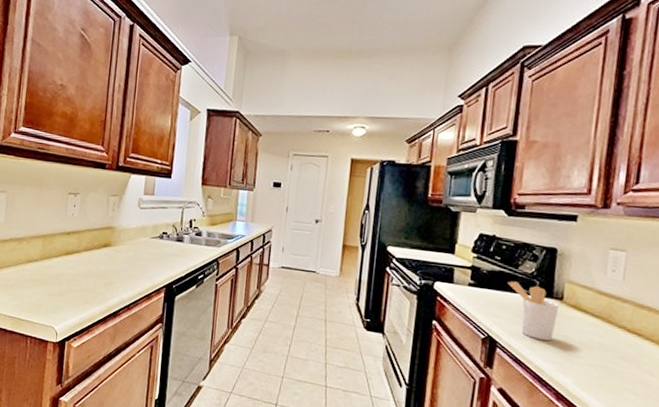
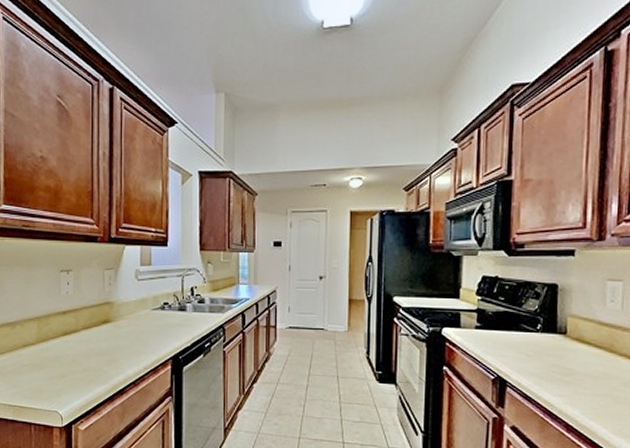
utensil holder: present [508,281,559,341] -> none [513,320,563,375]

